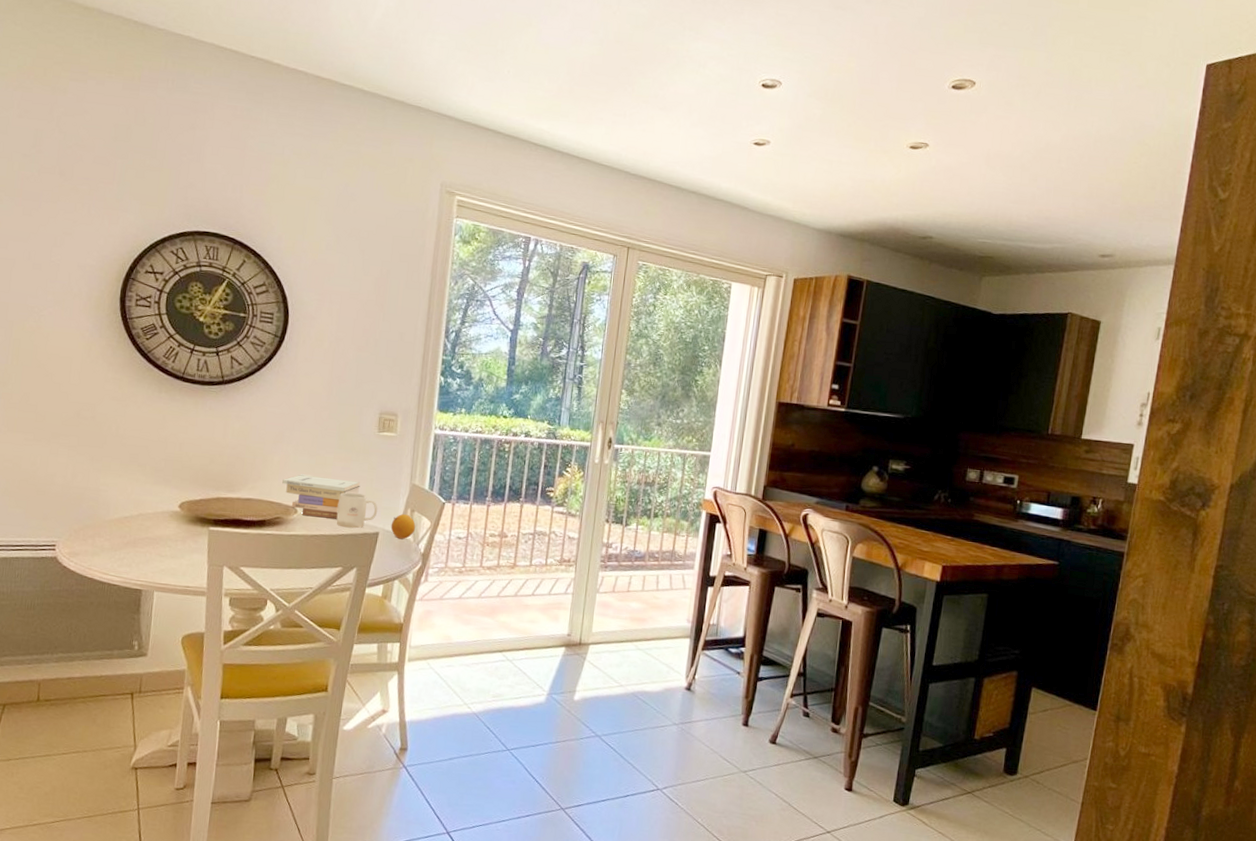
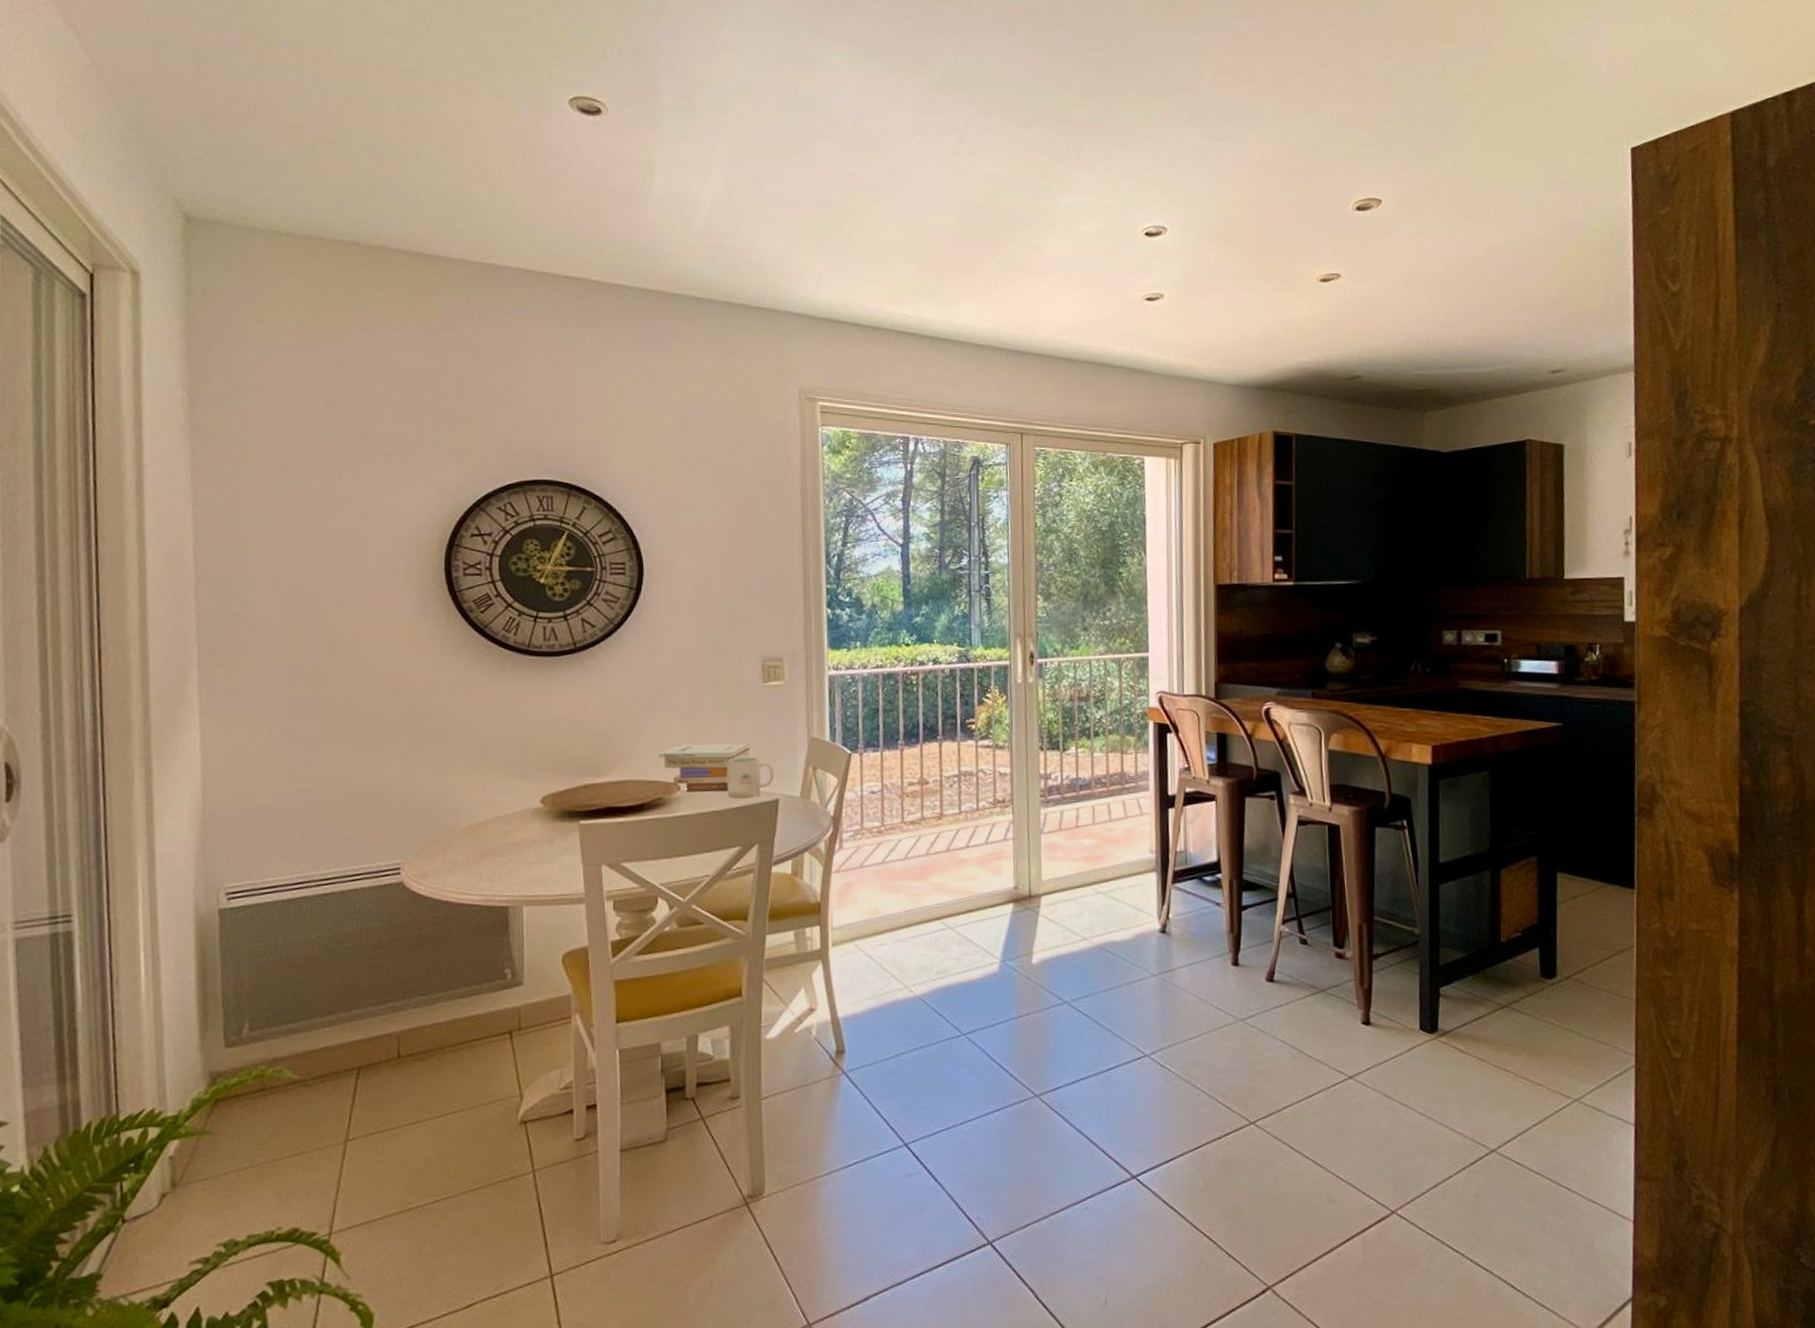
fruit: present [390,514,416,540] -> none [791,774,821,804]

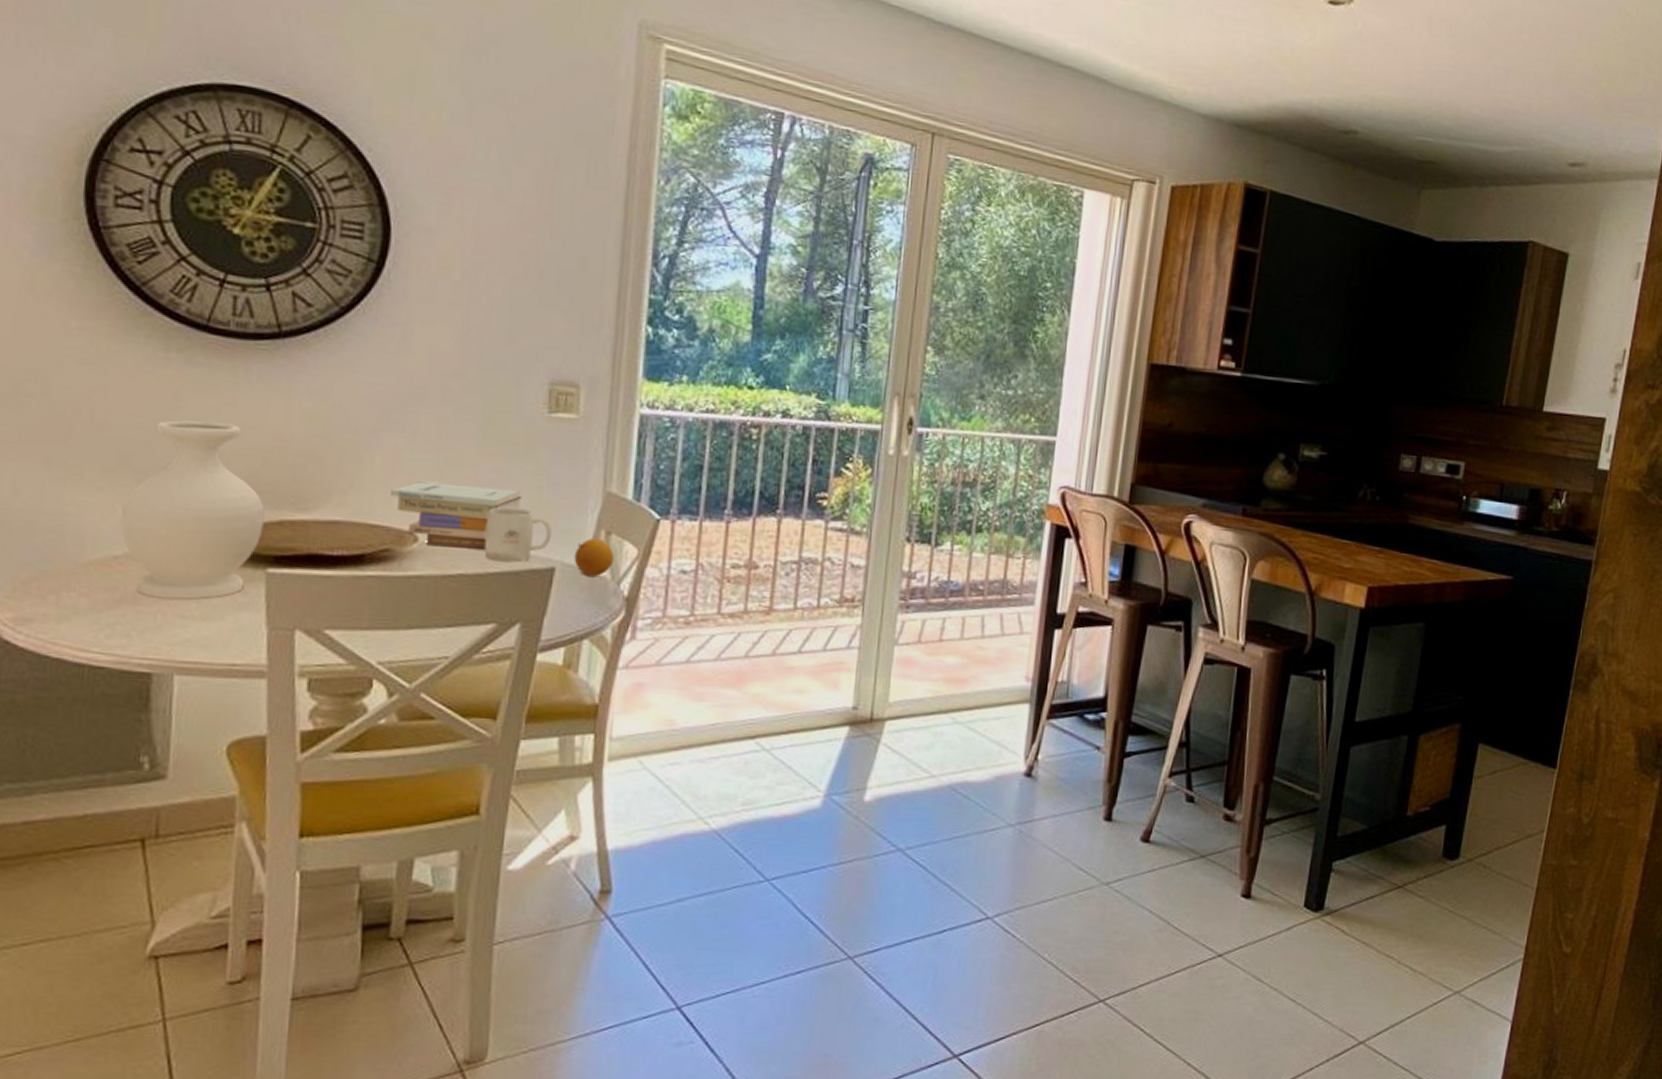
vase: none [482,718,575,851] -> present [121,420,265,600]
fruit: none [791,774,821,804] -> present [574,539,615,577]

